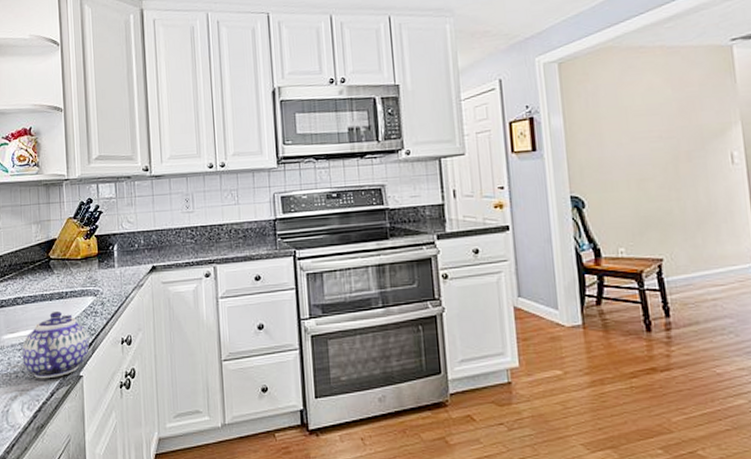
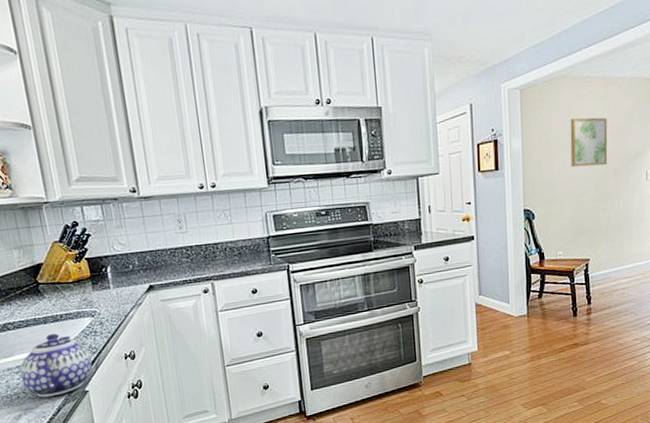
wall art: none [622,91,677,149] -> present [570,117,608,168]

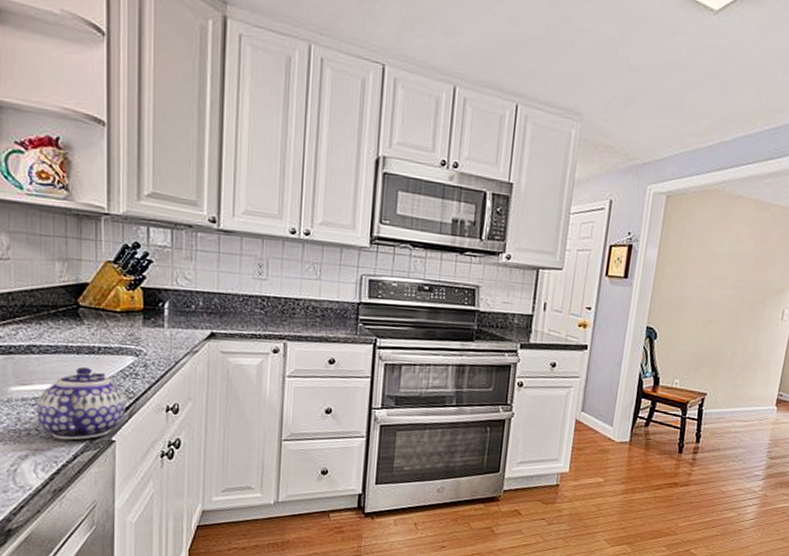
wall art: present [570,117,608,168] -> none [705,237,753,295]

